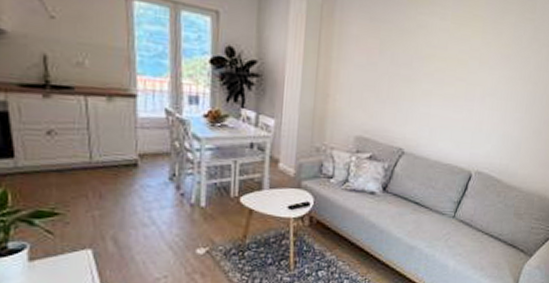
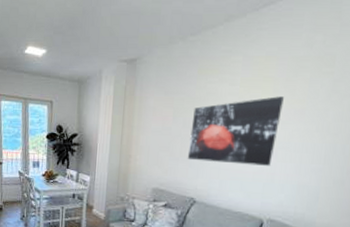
wall art: none [395,38,492,114] -> present [187,96,284,166]

